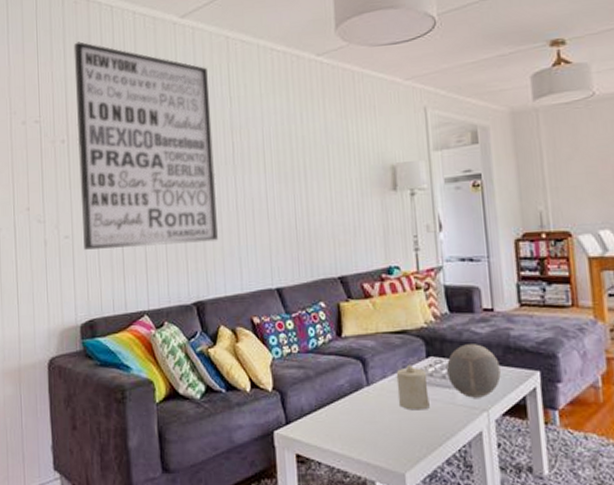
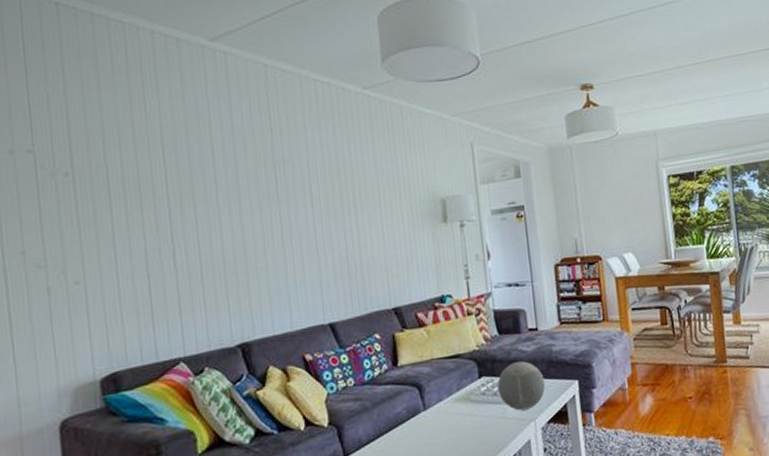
wall art: present [73,41,218,250] -> none [75,60,263,296]
candle: present [396,365,430,410] -> none [451,386,483,428]

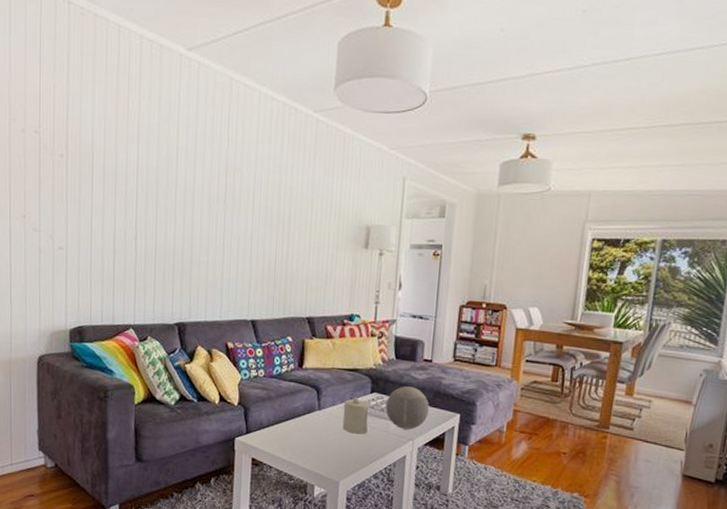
candle: none [451,386,483,428] -> present [342,397,369,434]

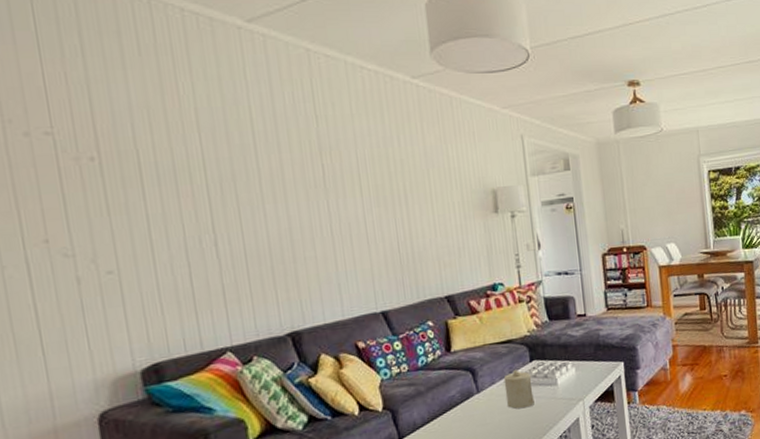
decorative orb: present [386,386,429,430] -> none [548,345,593,391]

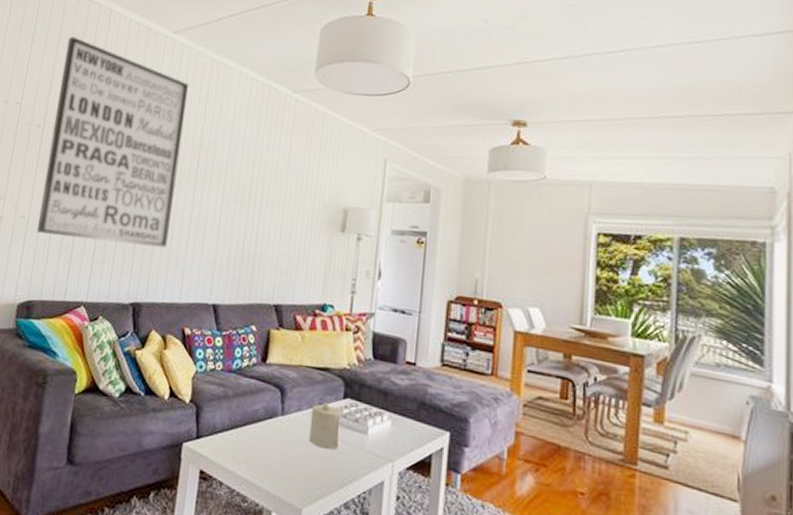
wall art: none [95,37,312,286] -> present [37,36,188,248]

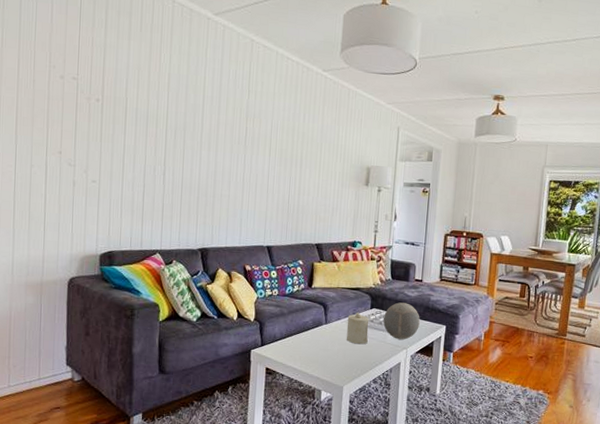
wall art: present [37,36,188,248] -> none [109,15,232,203]
decorative orb: none [360,392,413,448] -> present [383,302,420,340]

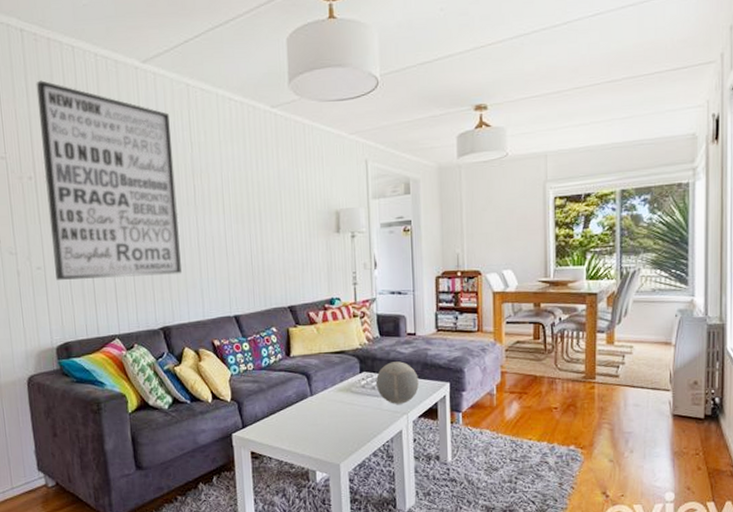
wall art: none [109,15,232,203] -> present [36,80,182,280]
candle: present [346,313,369,344] -> none [335,379,361,415]

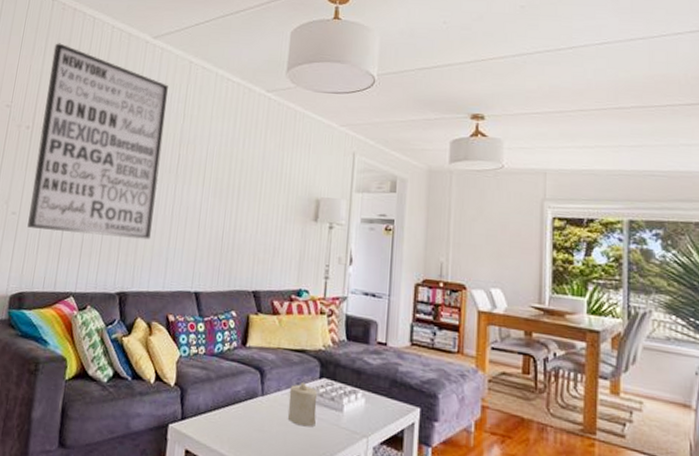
candle: none [335,379,361,415] -> present [287,382,317,427]
decorative orb: present [376,361,419,404] -> none [336,371,385,424]

